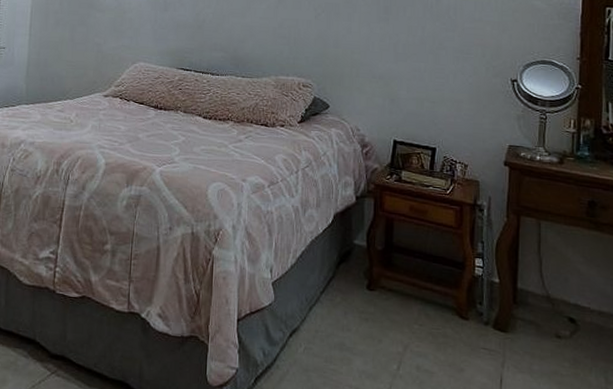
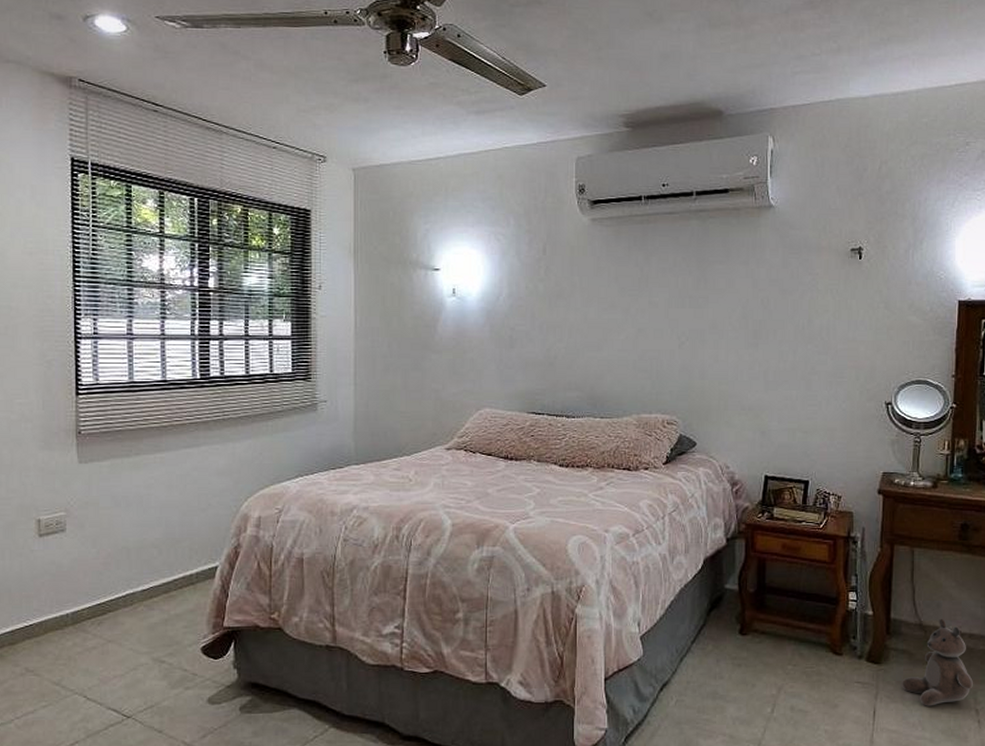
stuffed animal: none [529,292,603,381] -> present [902,618,973,706]

